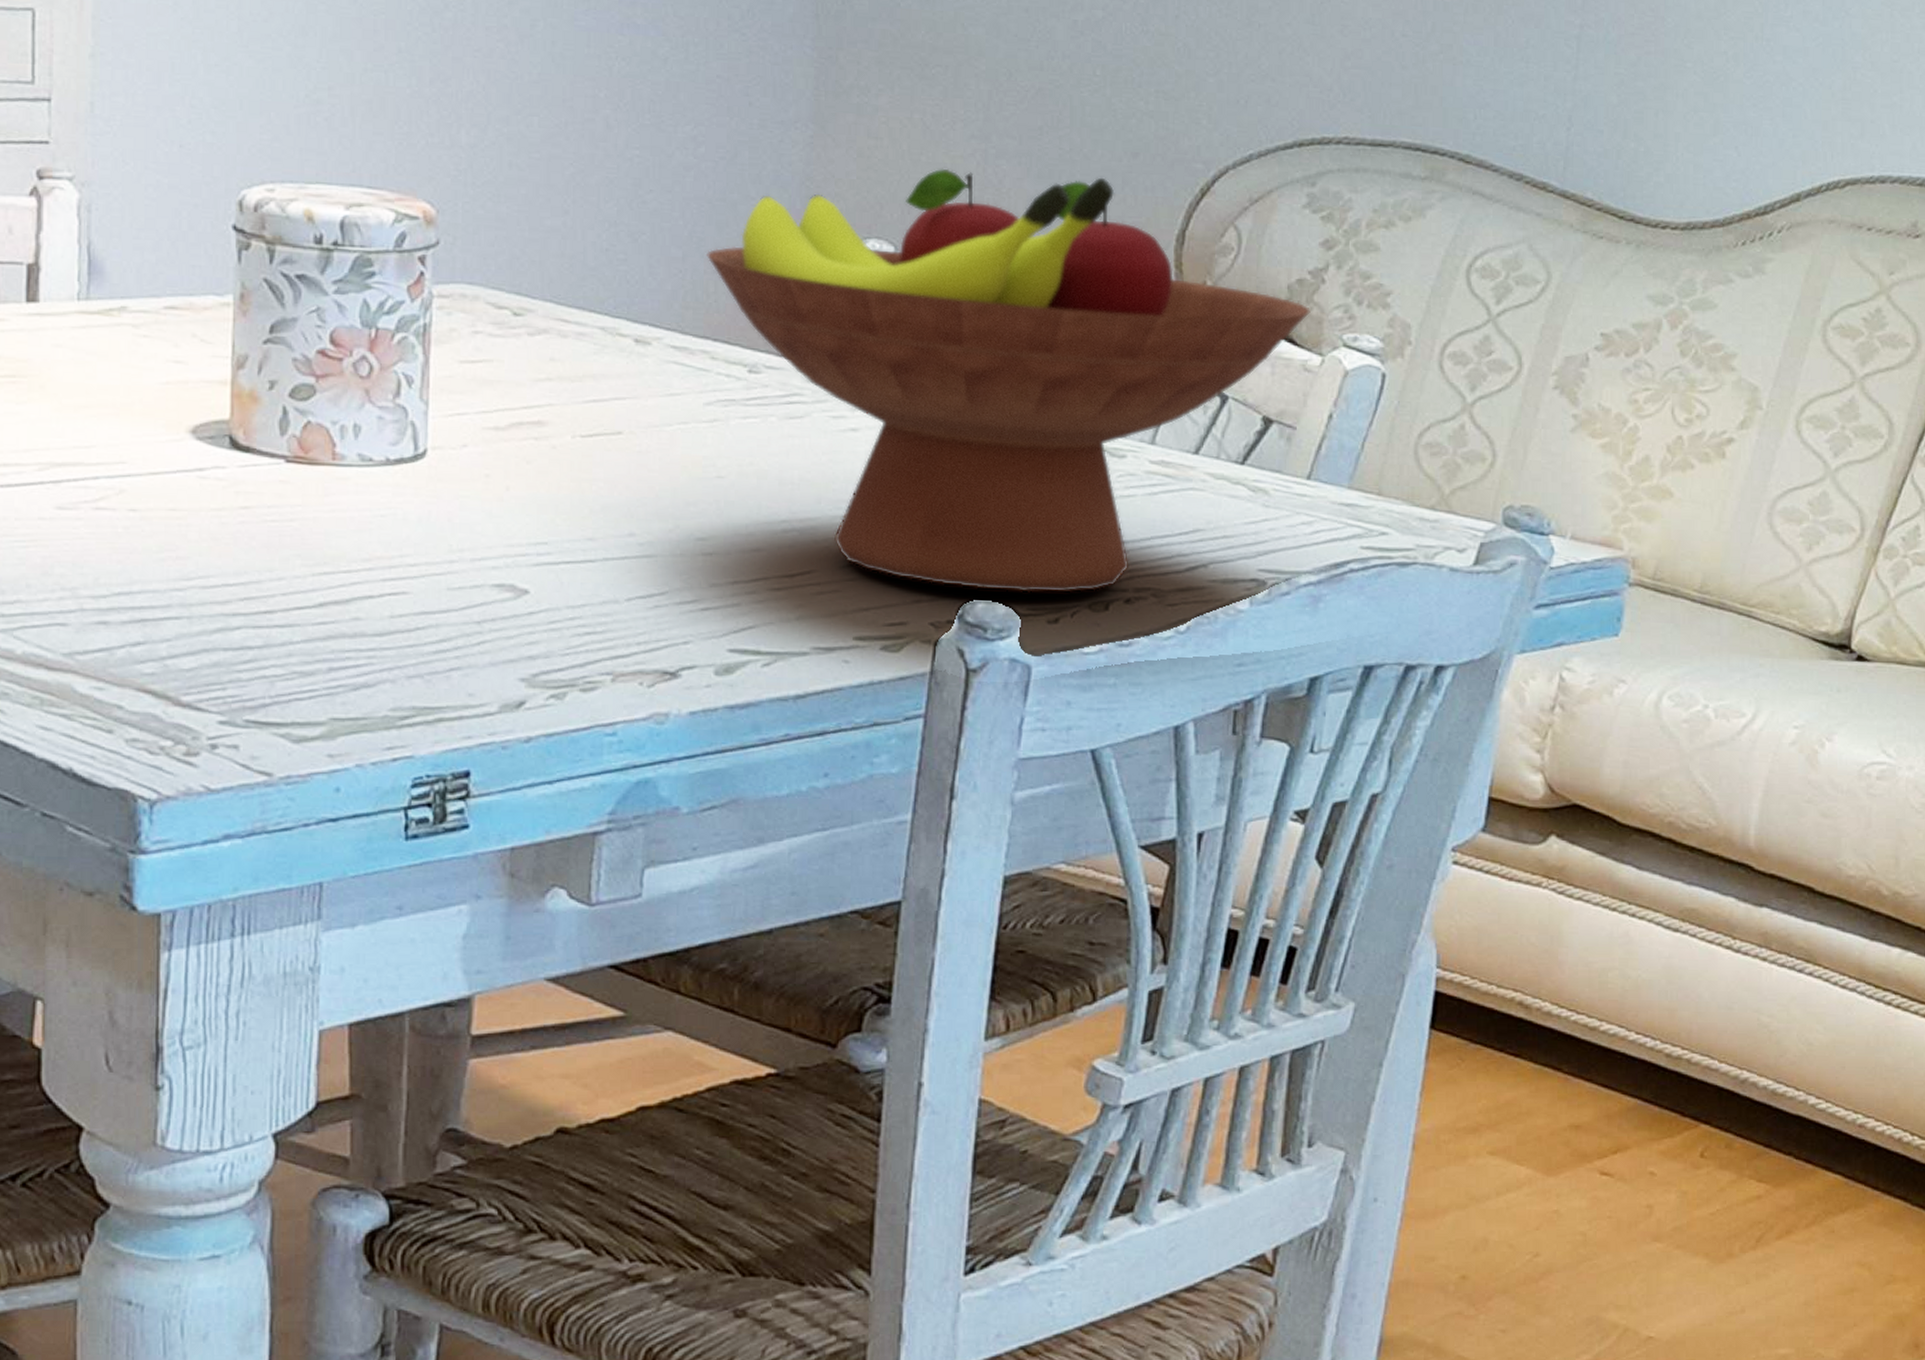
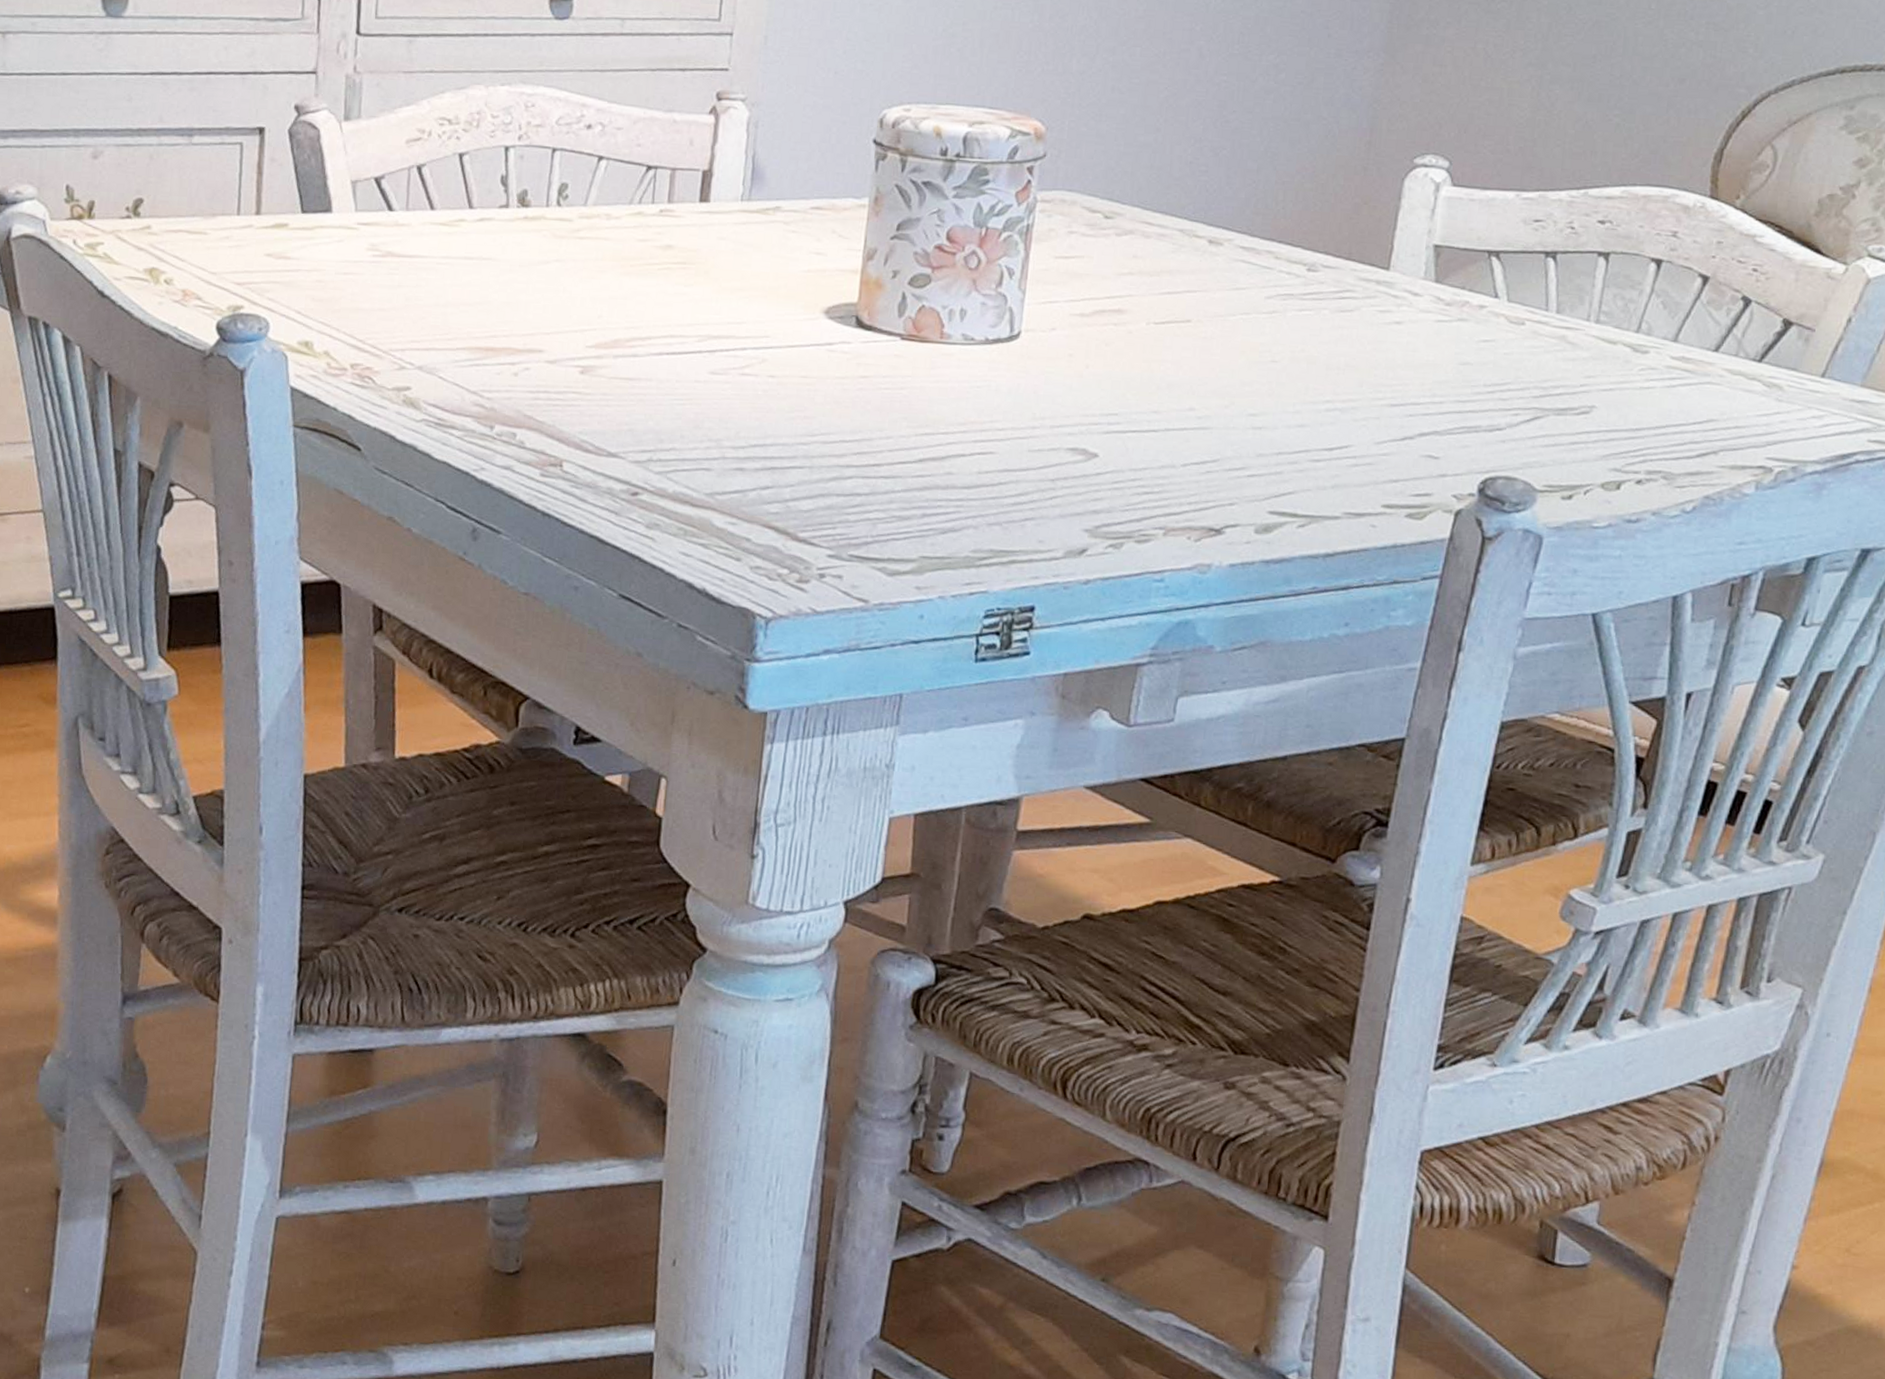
fruit bowl: present [707,168,1311,593] -> none [1278,92,1839,472]

